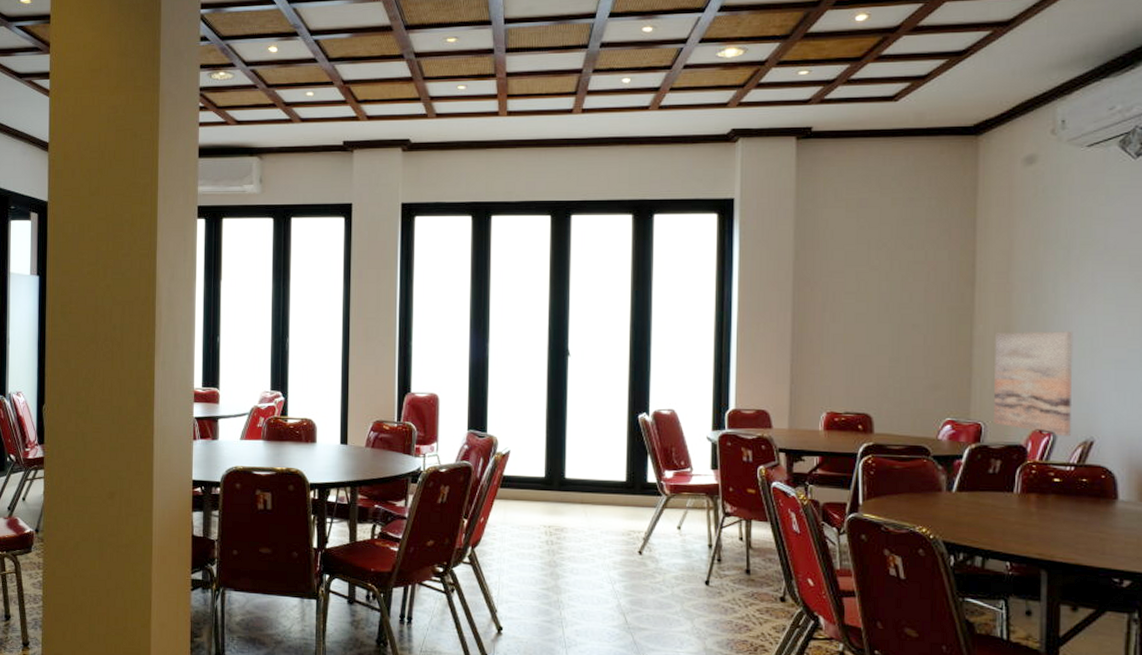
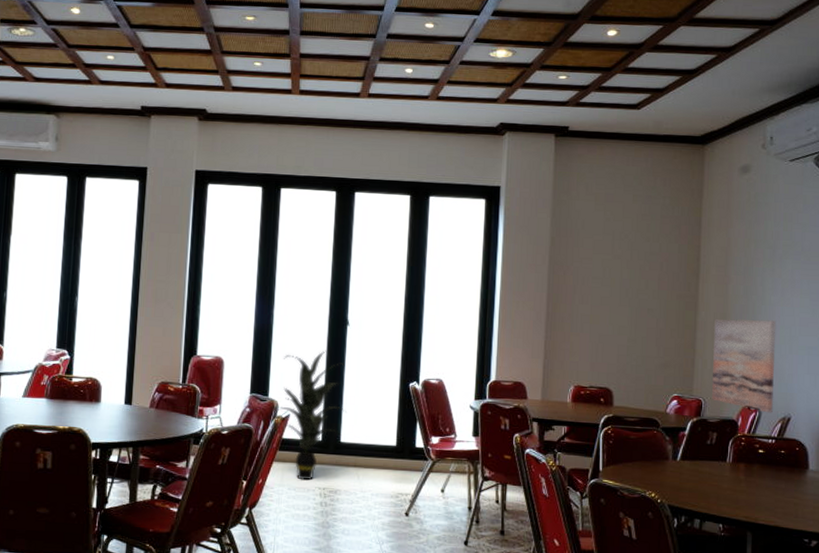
indoor plant: none [497,383,571,519] -> present [278,350,347,481]

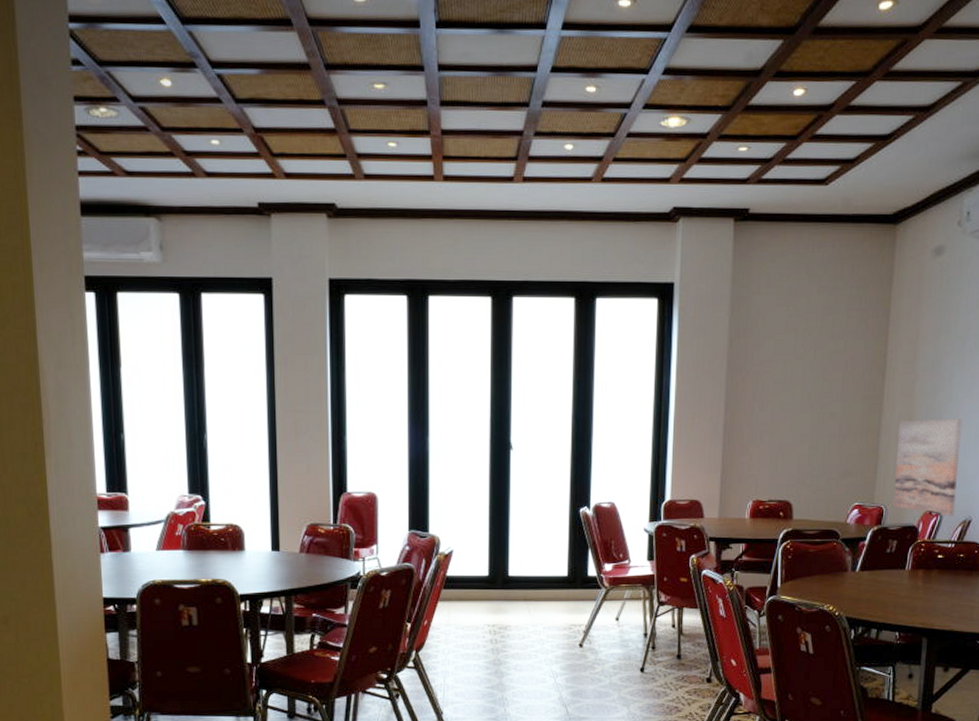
indoor plant: present [278,350,347,481] -> none [440,478,514,618]

